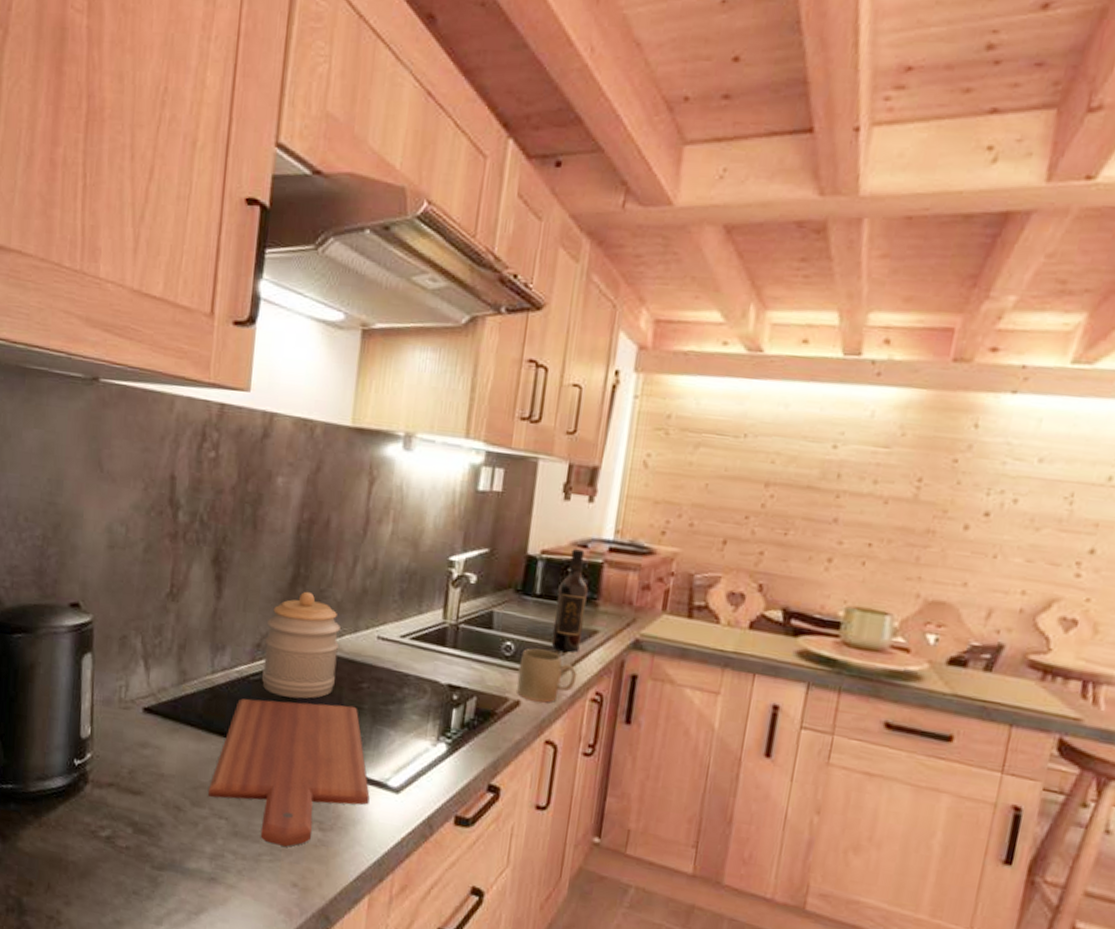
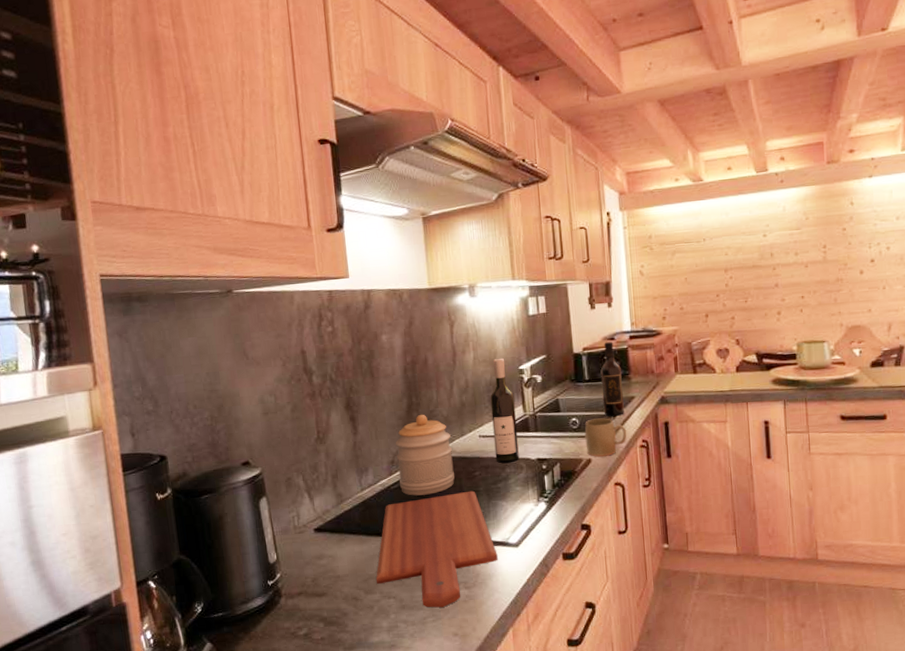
bottle: none [393,539,435,682] -> present [490,358,519,464]

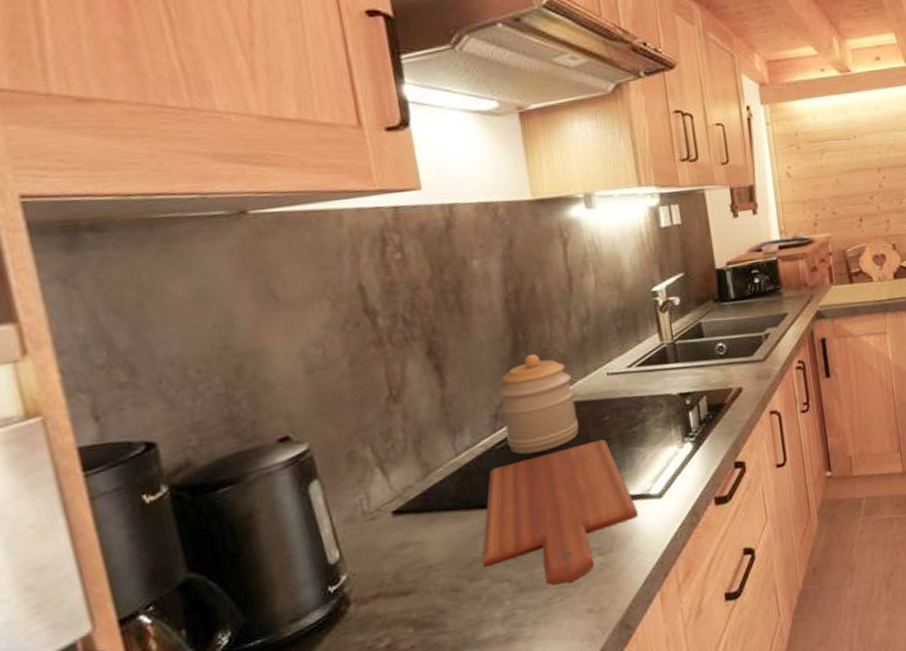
bottle: present [490,358,519,464] -> none [618,279,658,404]
mug: present [584,418,627,457] -> none [732,340,781,385]
wine bottle: present [600,342,624,417] -> none [747,253,777,338]

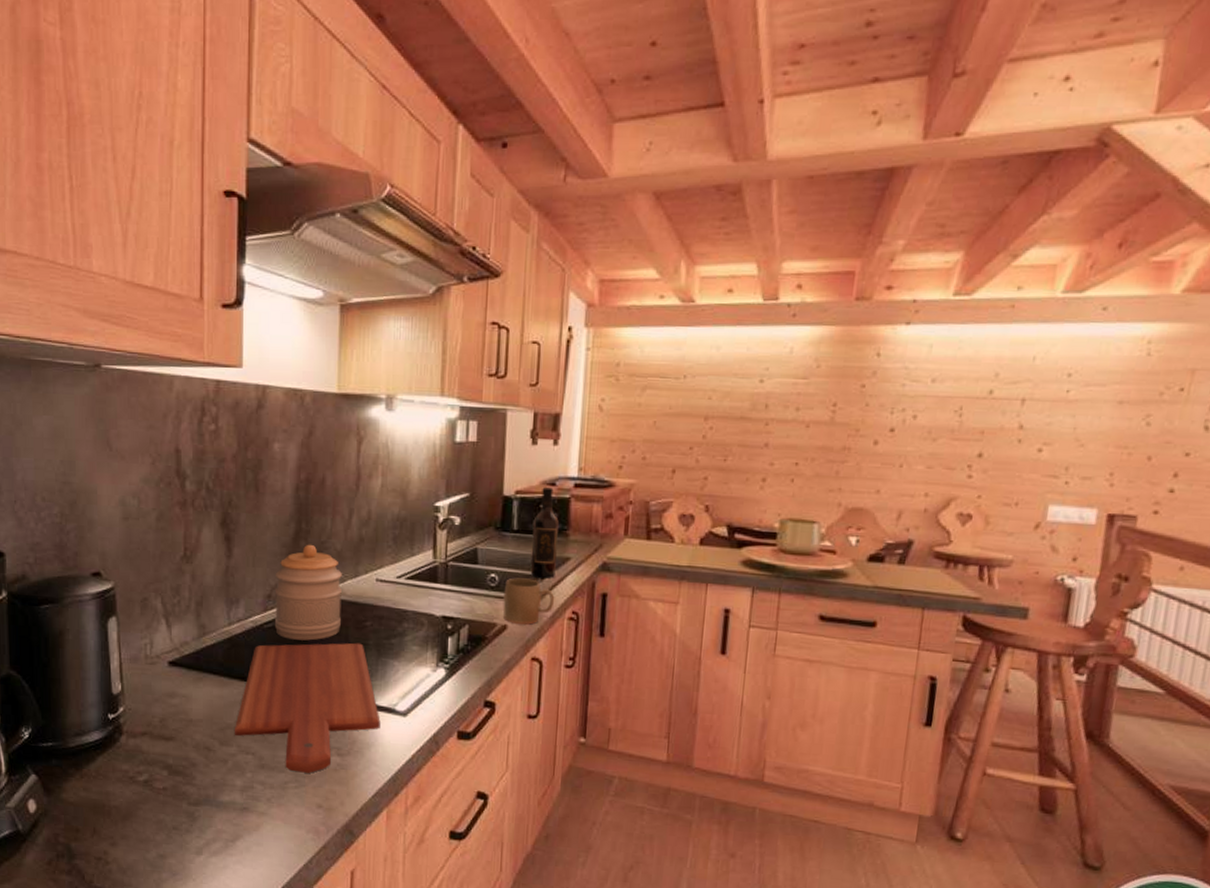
mug: none [732,340,781,385] -> present [503,578,555,625]
wine bottle: none [747,253,777,338] -> present [530,487,559,578]

